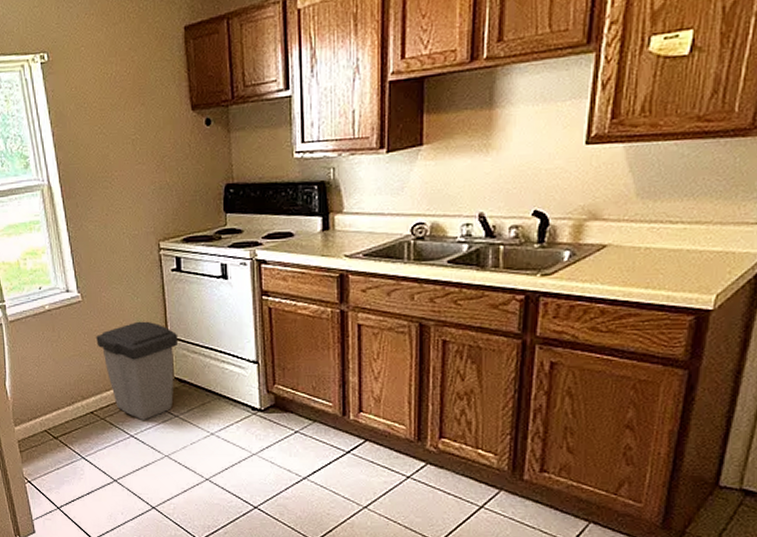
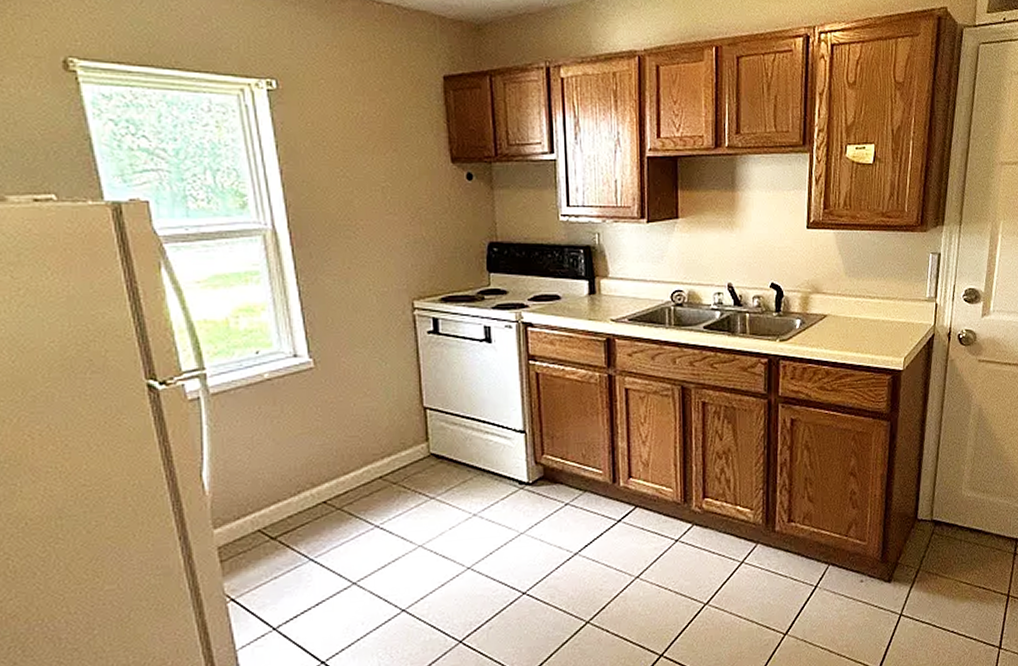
trash can: present [96,321,179,420] -> none [332,390,436,506]

